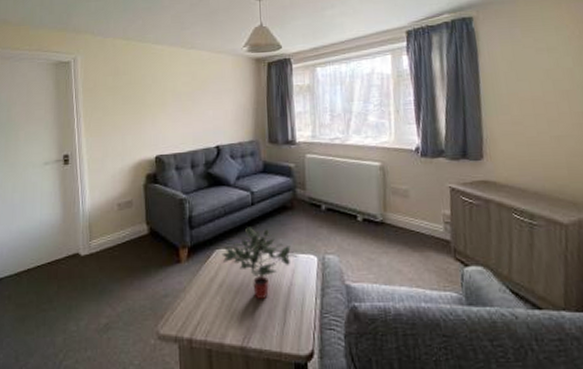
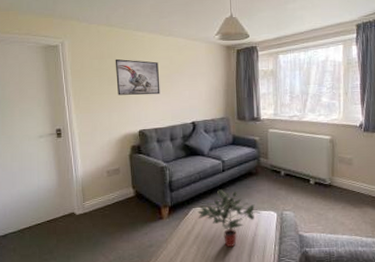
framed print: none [131,75,181,116] -> present [115,59,160,96]

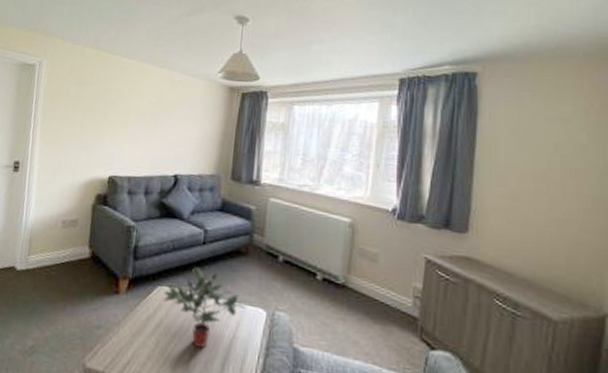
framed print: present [115,59,160,96] -> none [91,87,145,136]

